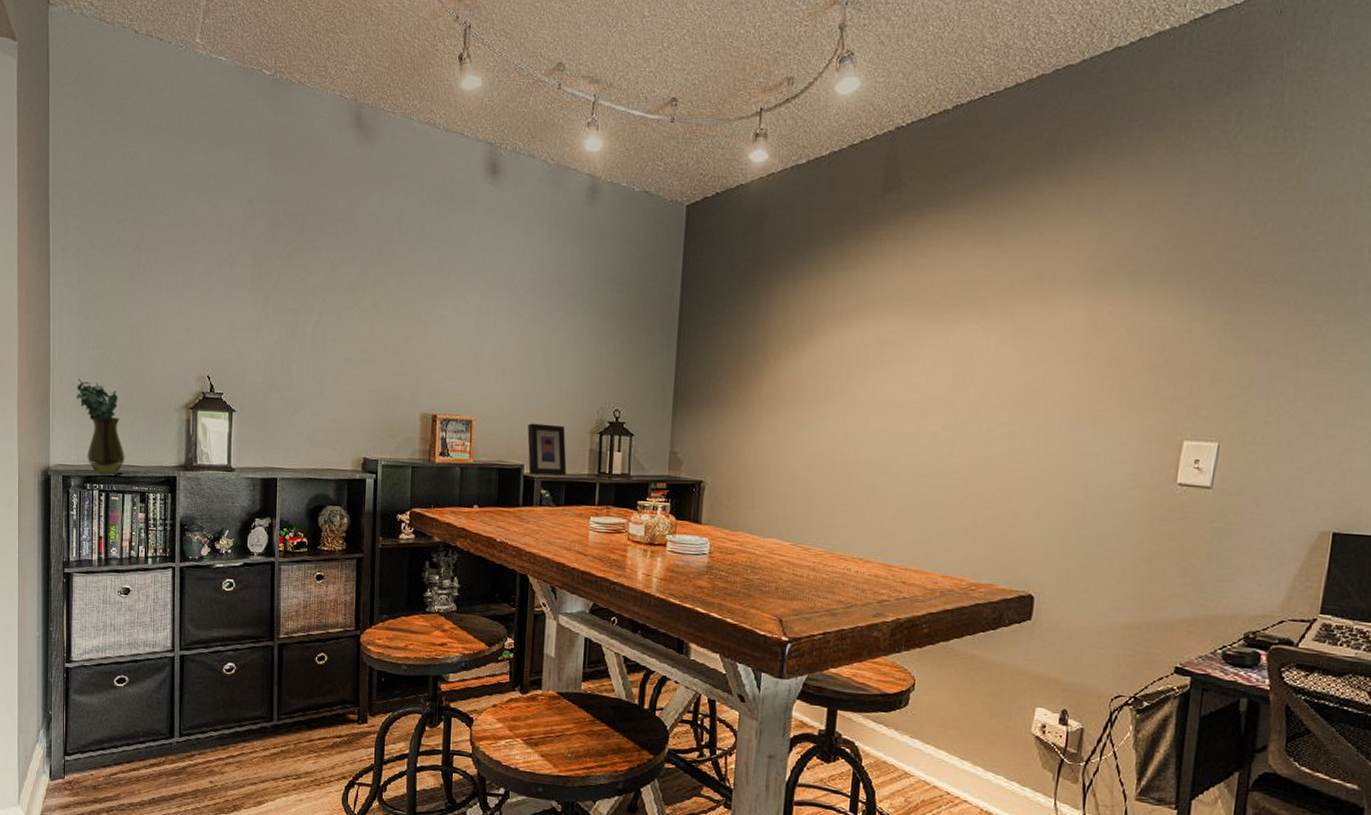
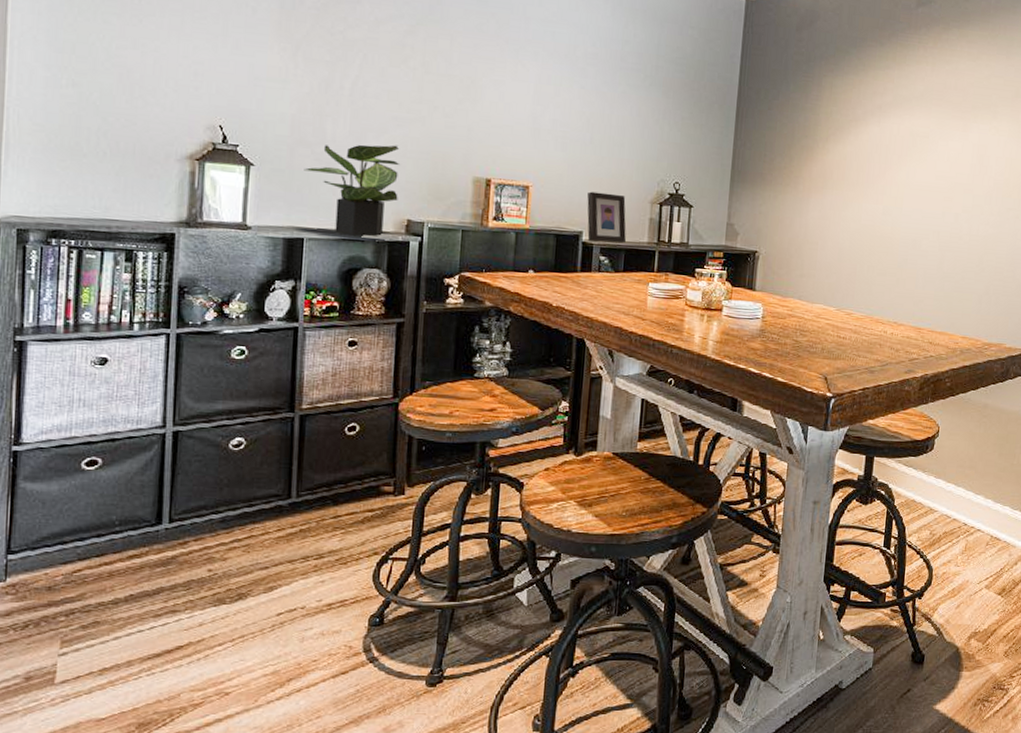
vase: present [76,378,125,475] -> none [40,118,107,230]
potted plant: none [275,385,356,475] -> present [304,144,400,237]

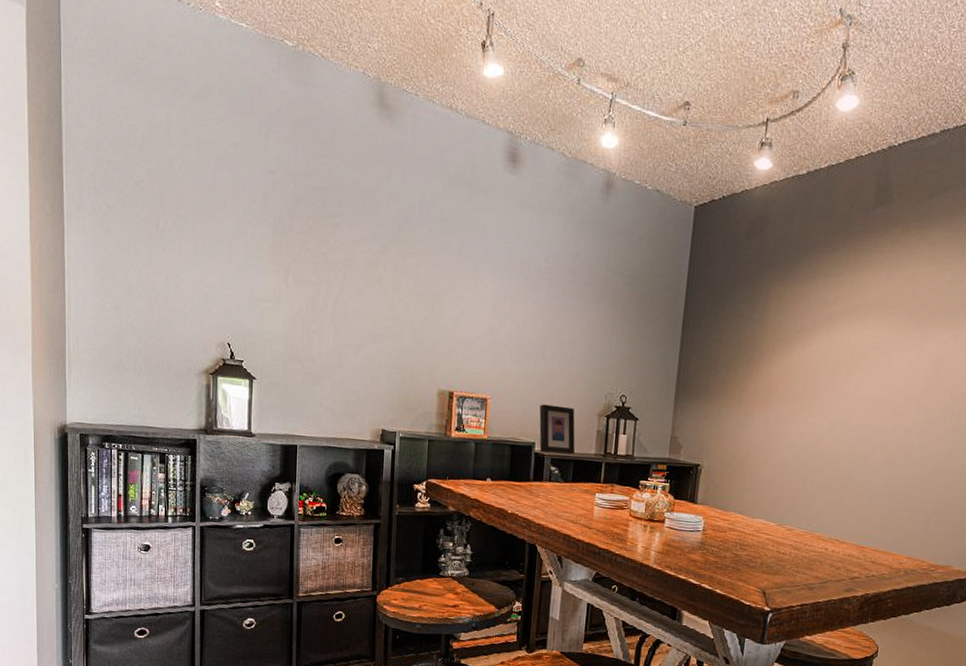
potted plant: present [304,144,400,237] -> none [296,359,376,445]

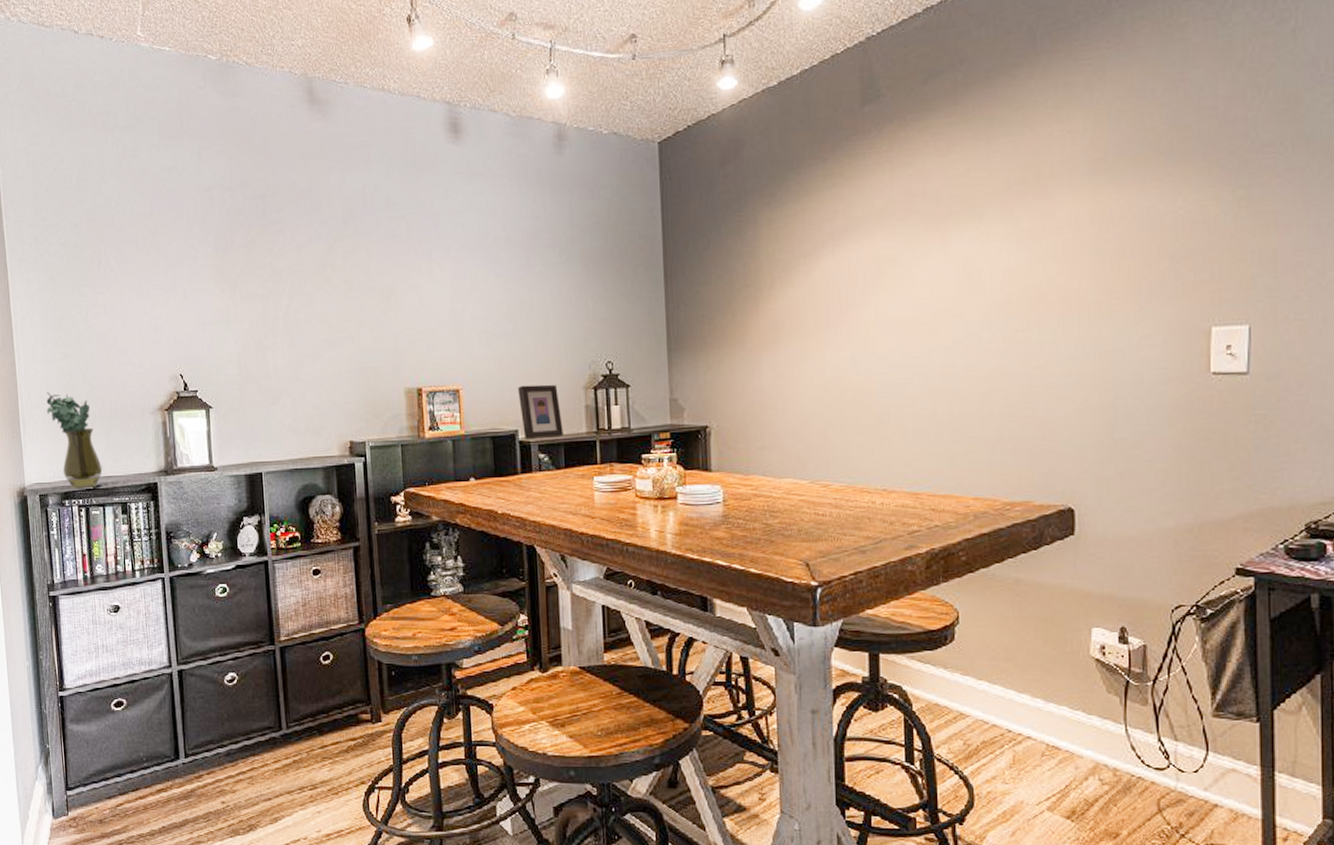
vase: none [93,338,144,436] -> present [46,392,103,489]

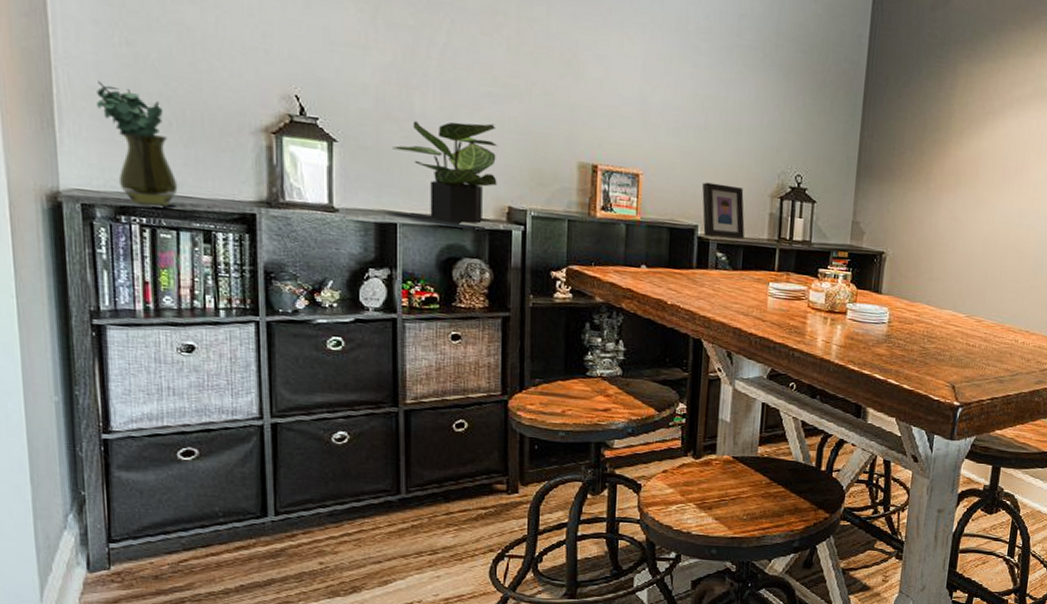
potted plant: none [254,367,339,464] -> present [392,121,498,224]

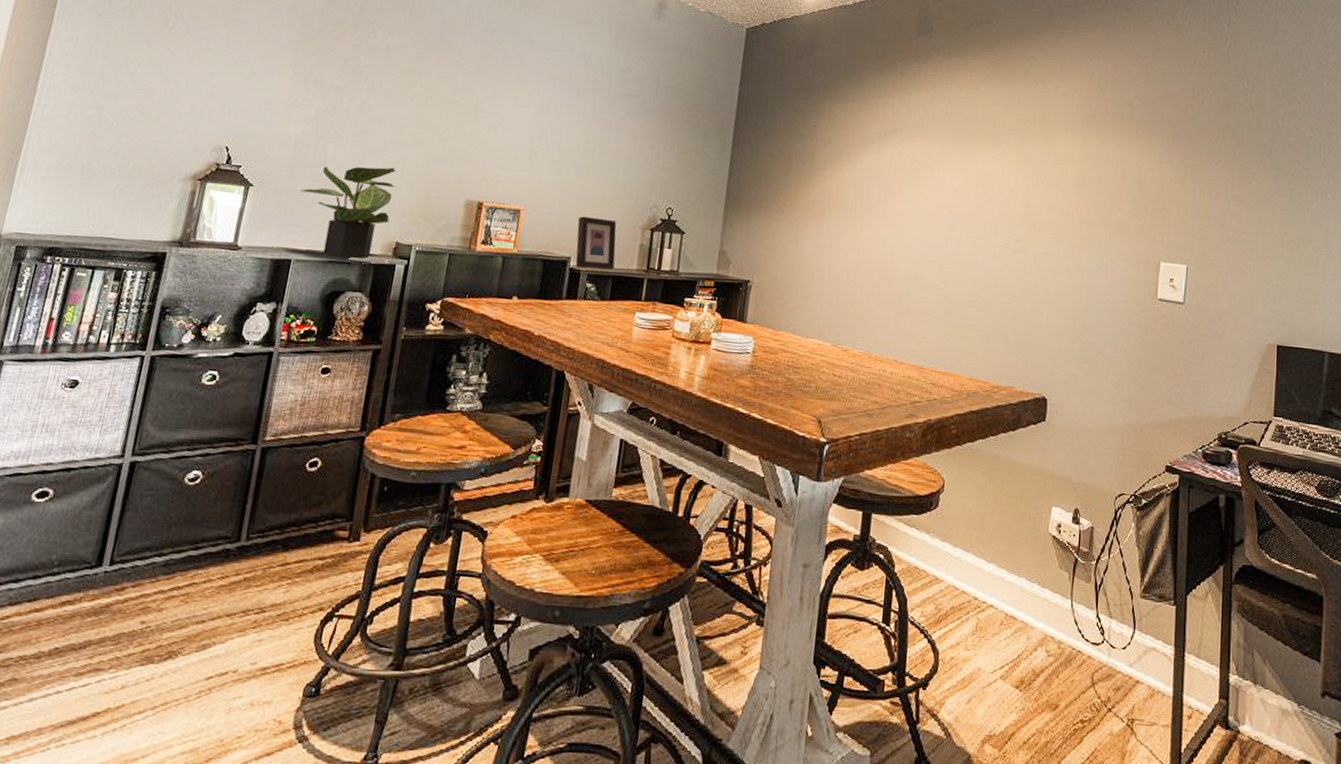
vase: present [95,80,178,207] -> none [54,138,110,248]

